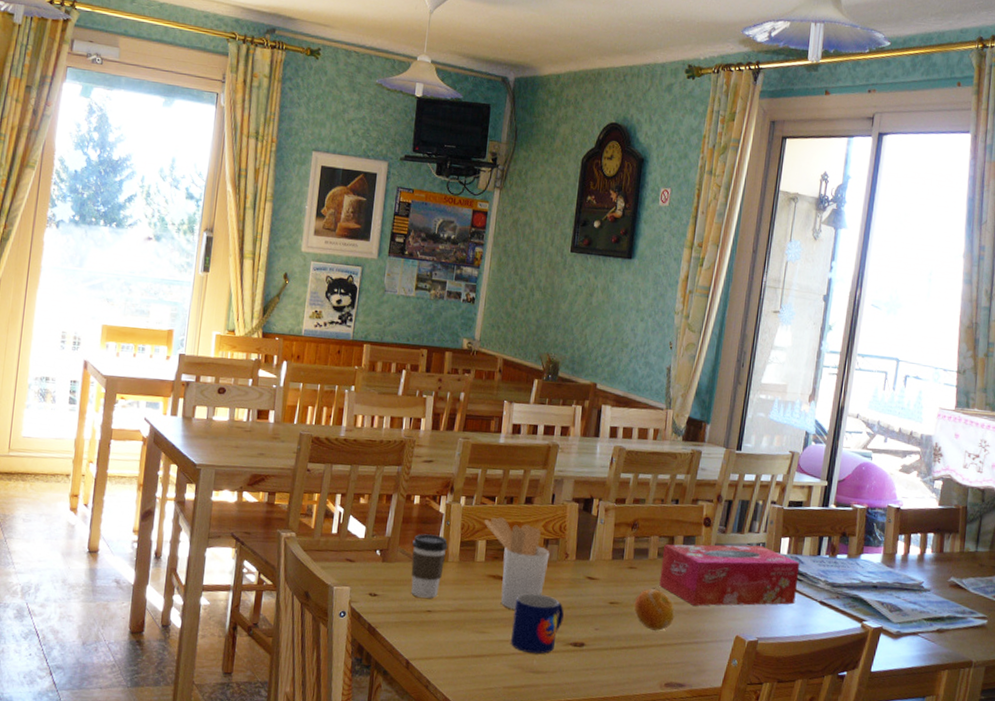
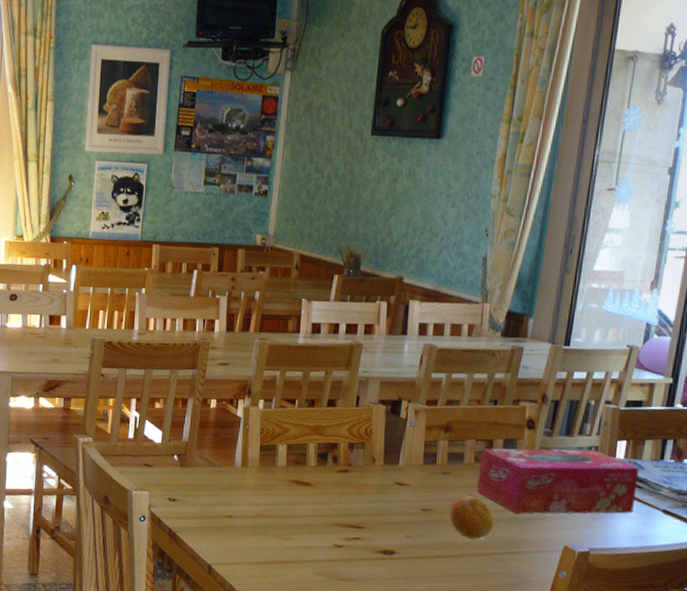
coffee cup: present [411,533,448,598] -> none [210,438,247,504]
utensil holder: present [484,516,550,610] -> none [285,420,355,516]
mug: present [511,593,564,654] -> none [316,499,372,562]

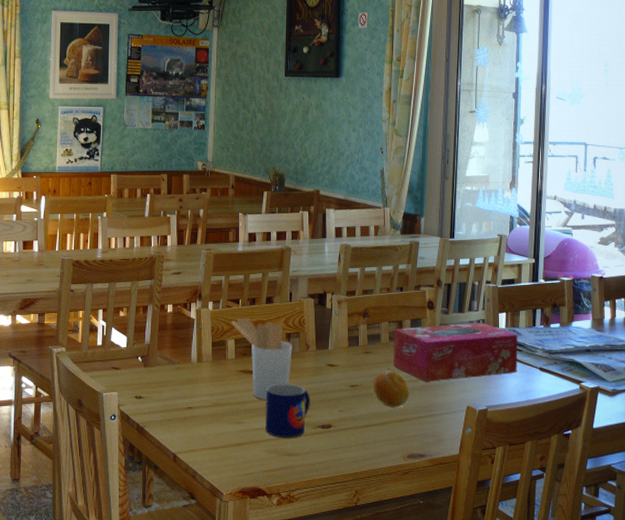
utensil holder: none [285,420,355,516] -> present [232,316,292,400]
mug: none [316,499,372,562] -> present [265,383,310,439]

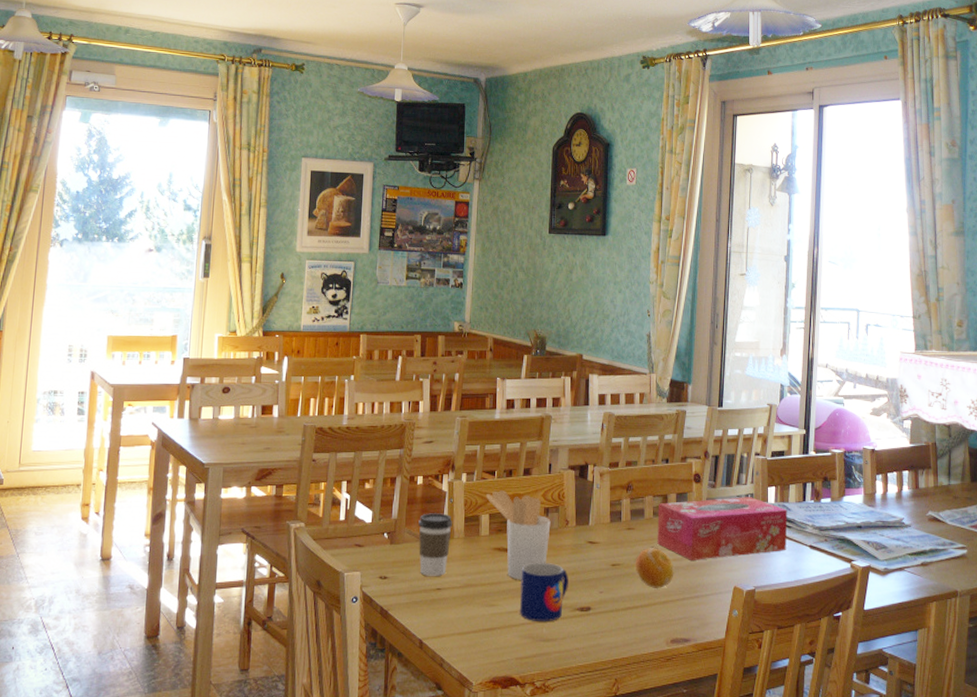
coffee cup: none [170,338,201,396] -> present [418,513,452,576]

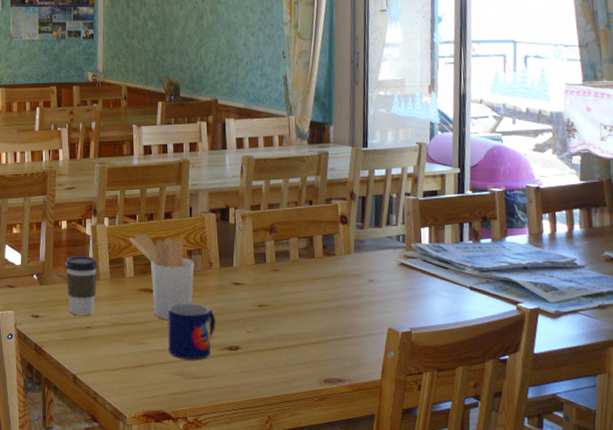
fruit: present [635,548,674,589] -> none [282,289,324,330]
tissue box: present [657,497,788,560] -> none [303,238,444,302]

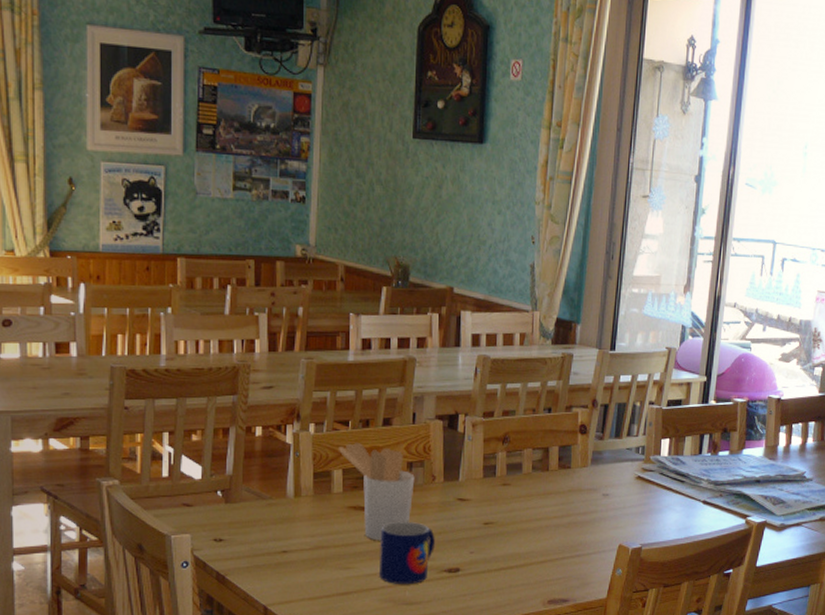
coffee cup: present [65,256,98,315] -> none [258,468,299,538]

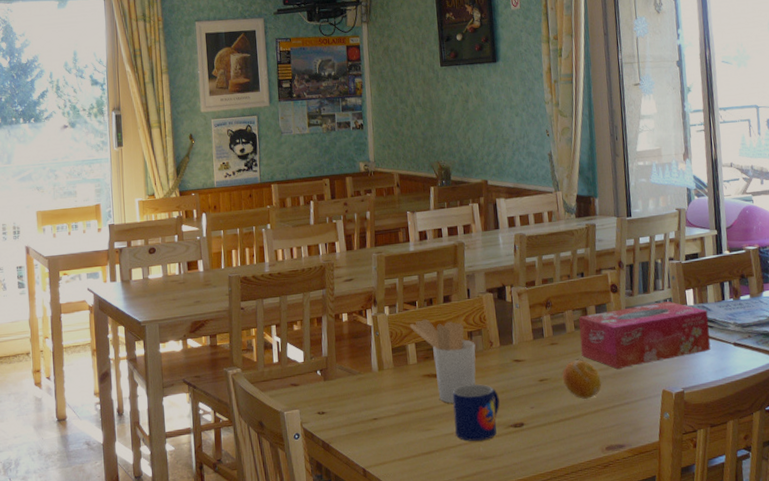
fruit: none [510,505,554,549] -> present [562,360,602,400]
tissue box: none [536,450,682,518] -> present [579,301,711,369]

